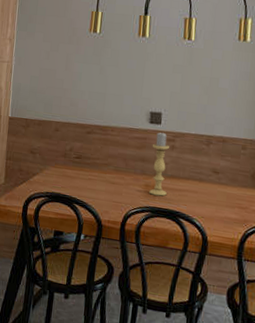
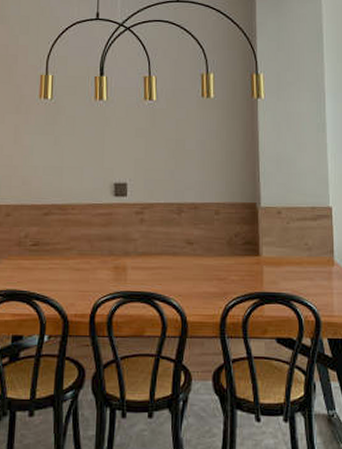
candle holder: present [149,132,169,196] -> none [119,204,139,278]

